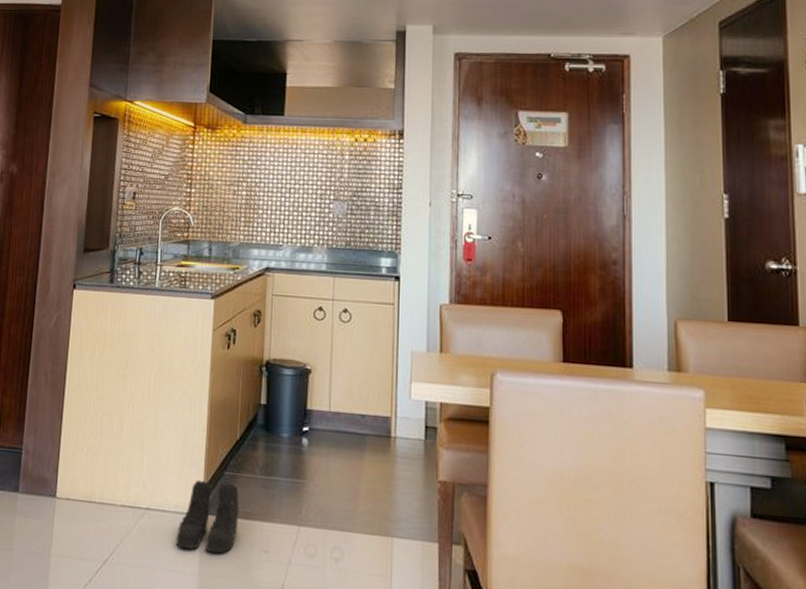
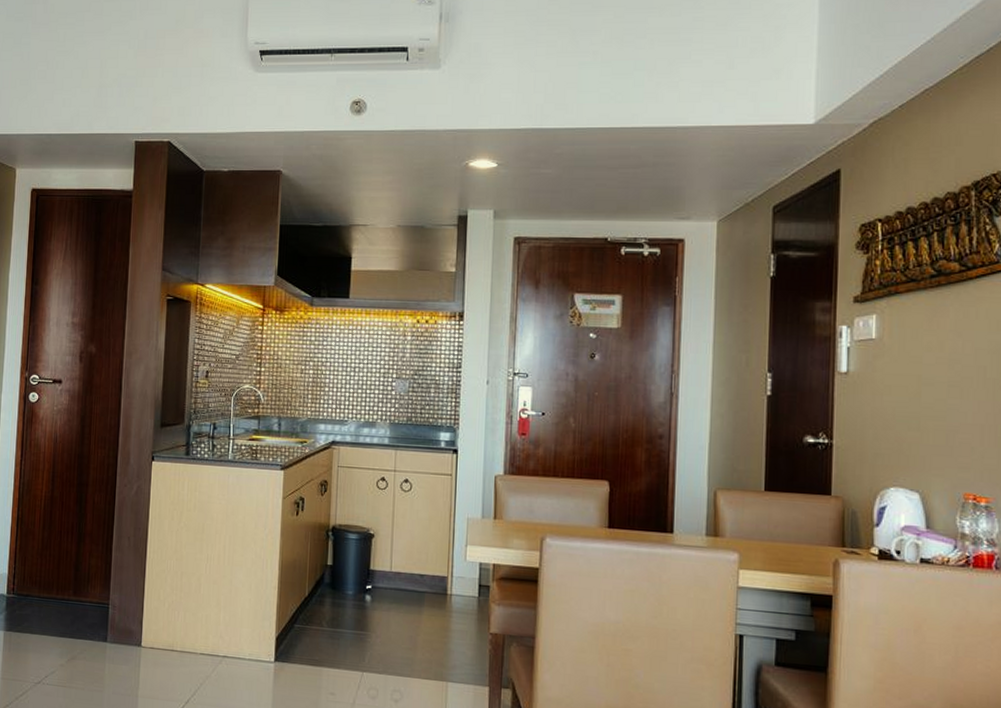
boots: present [175,479,240,554] -> none [250,631,308,696]

